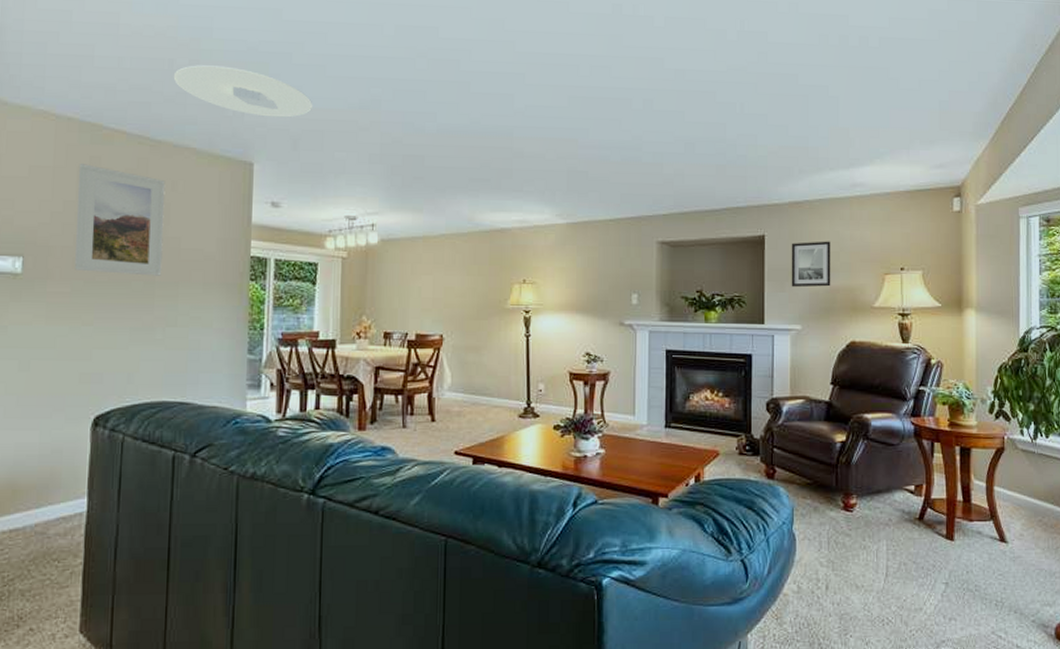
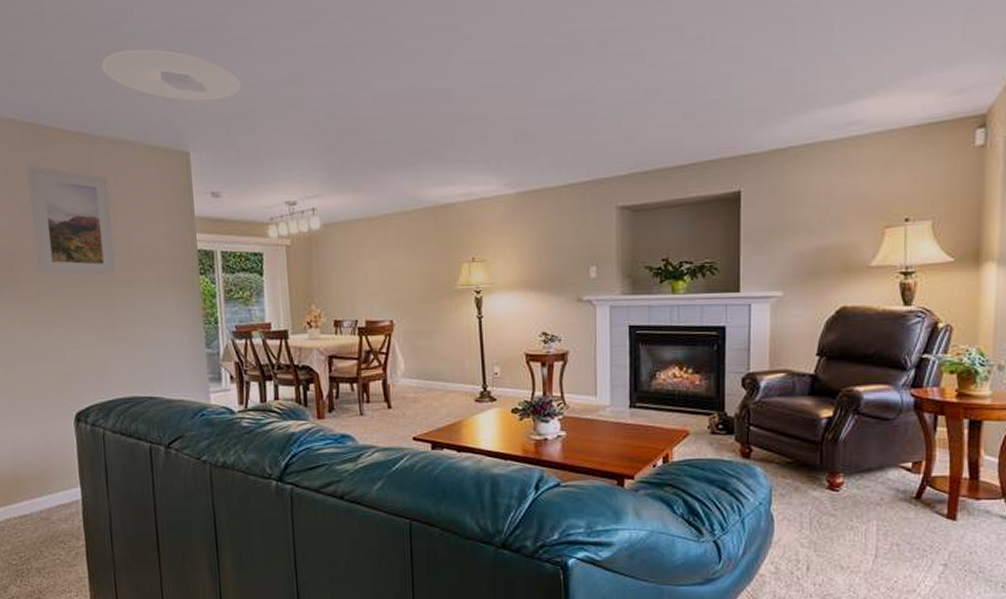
wall art: present [791,241,831,288] -> none [771,192,820,249]

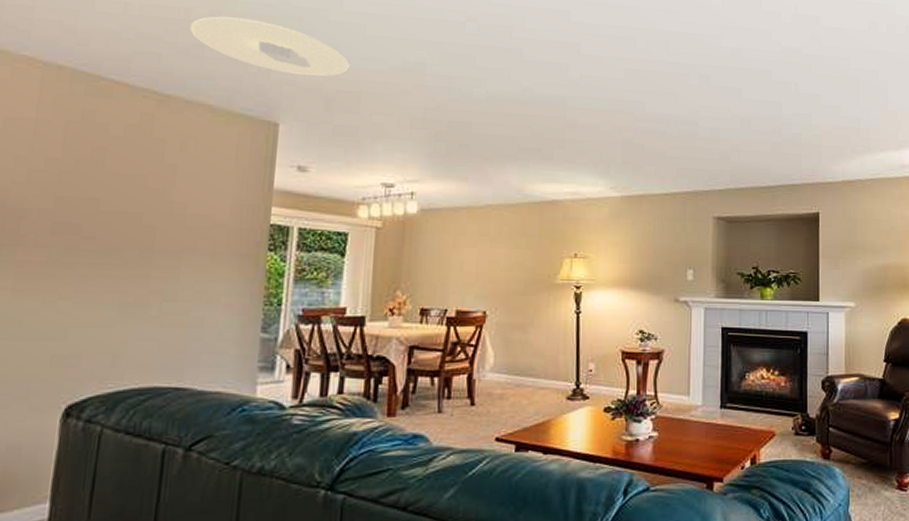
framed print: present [27,166,117,276] -> none [54,117,174,245]

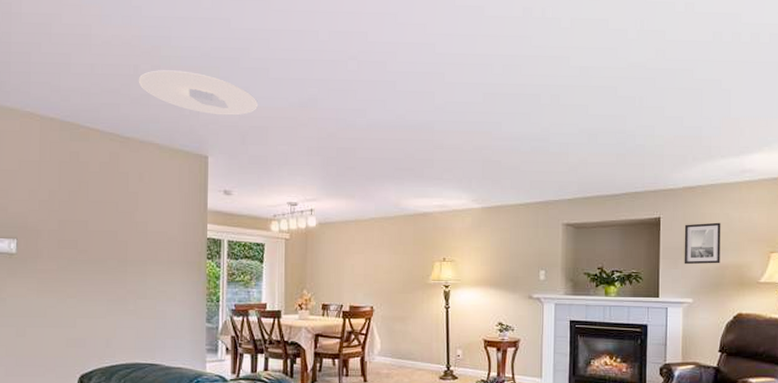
wall art: none [844,219,883,265] -> present [684,222,721,265]

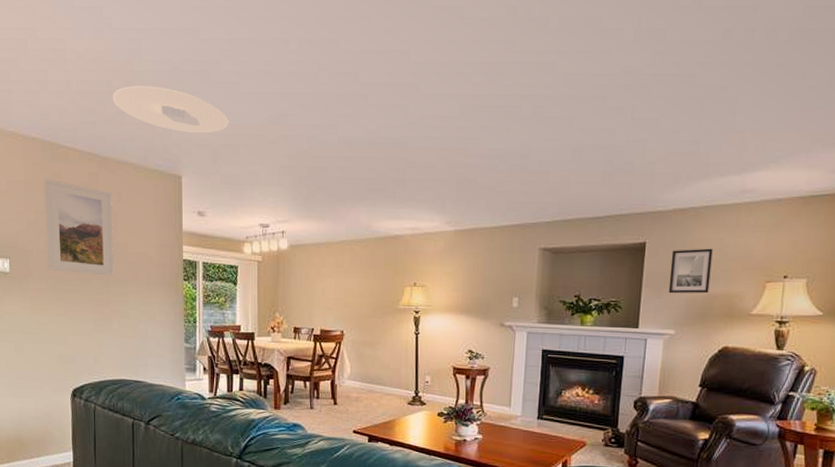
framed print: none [60,158,134,255] -> present [44,179,114,276]

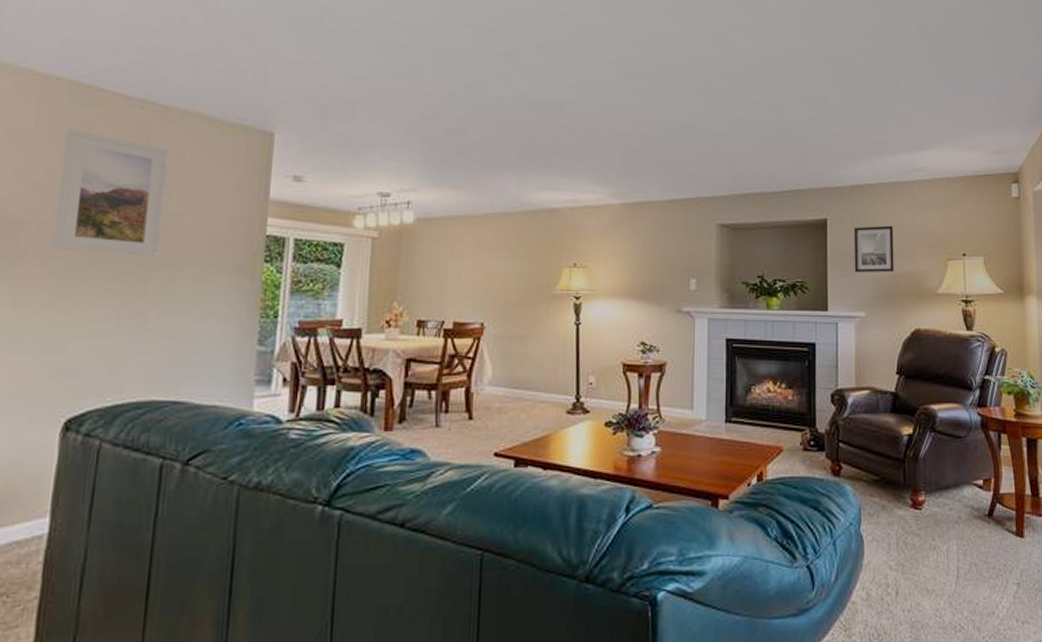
ceiling light: present [112,86,230,134] -> none [185,25,346,85]

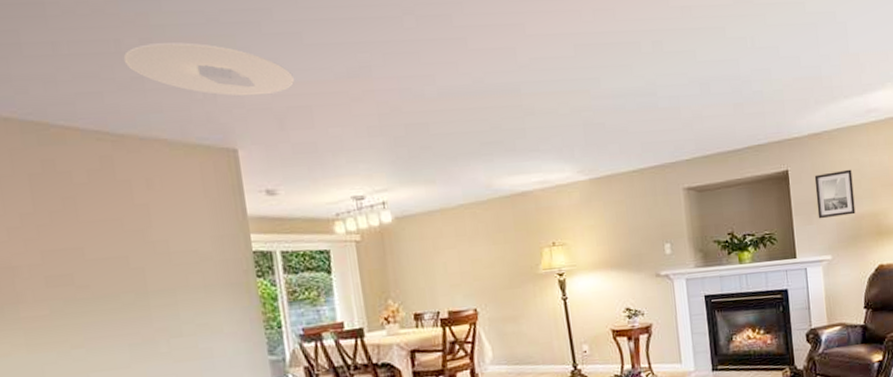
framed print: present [53,129,170,257] -> none [29,169,154,290]
ceiling light: none [185,25,346,85] -> present [123,42,295,97]

